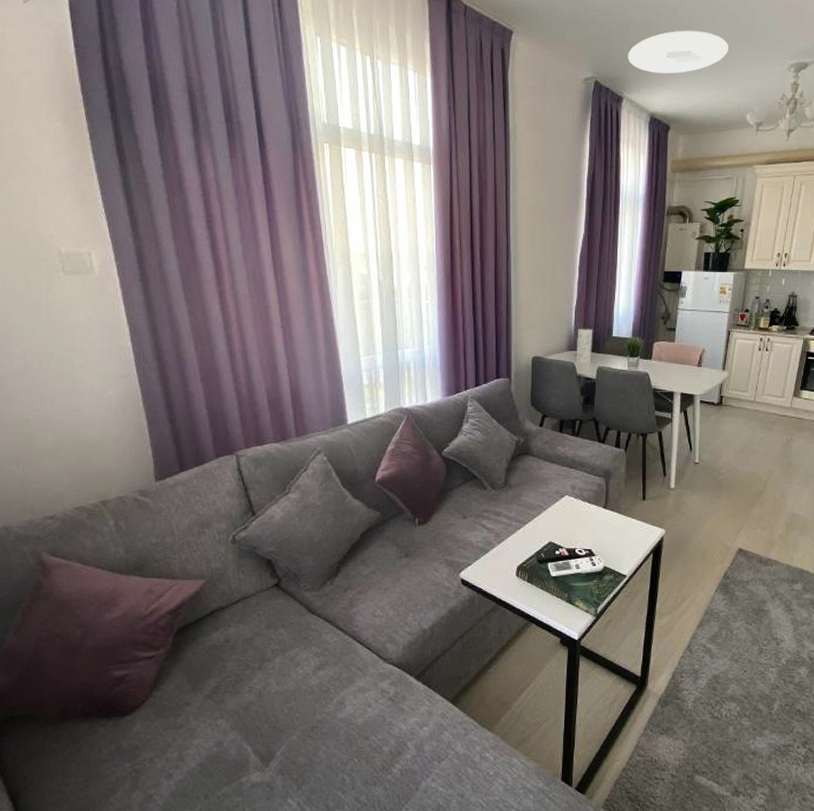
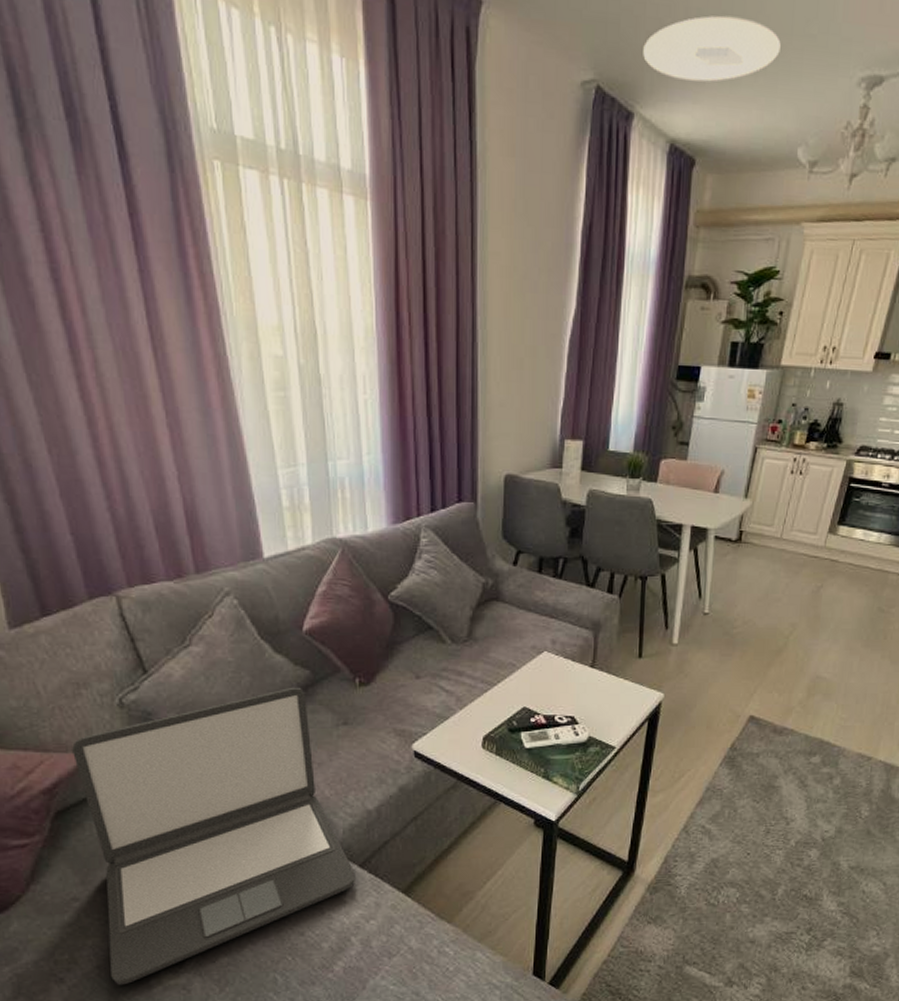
laptop: none [194,526,412,782] -> present [72,687,355,986]

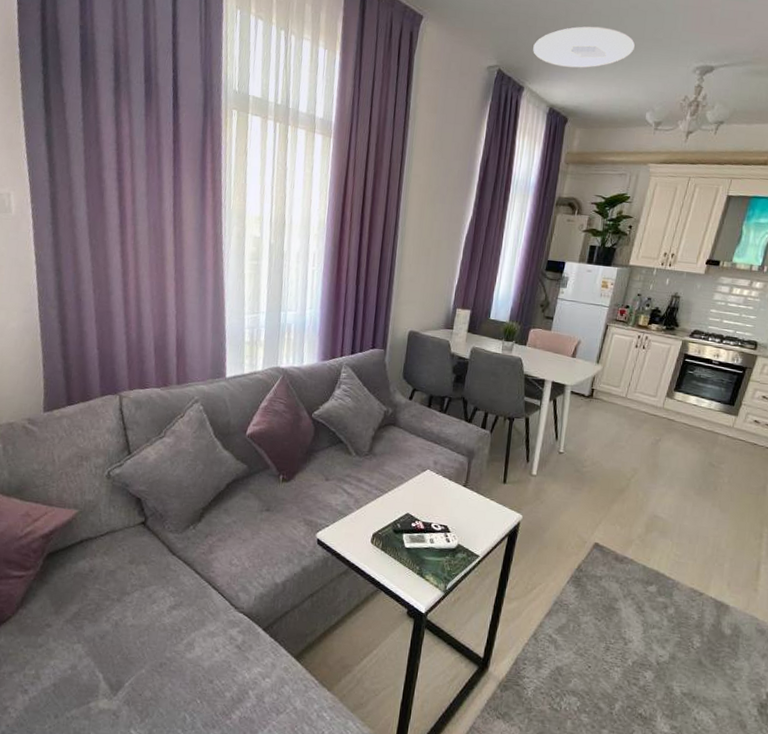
laptop: present [72,687,355,986] -> none [62,476,259,704]

